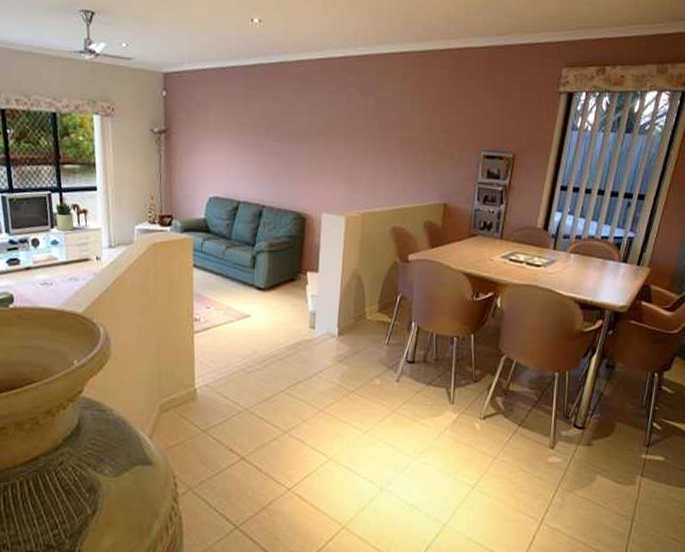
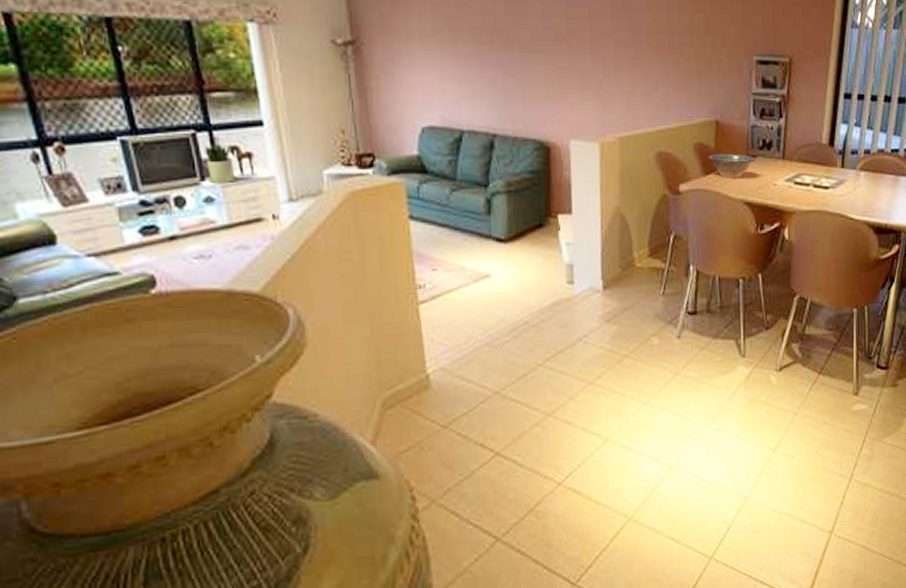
decorative bowl: none [435,231,476,253] -> present [707,153,756,178]

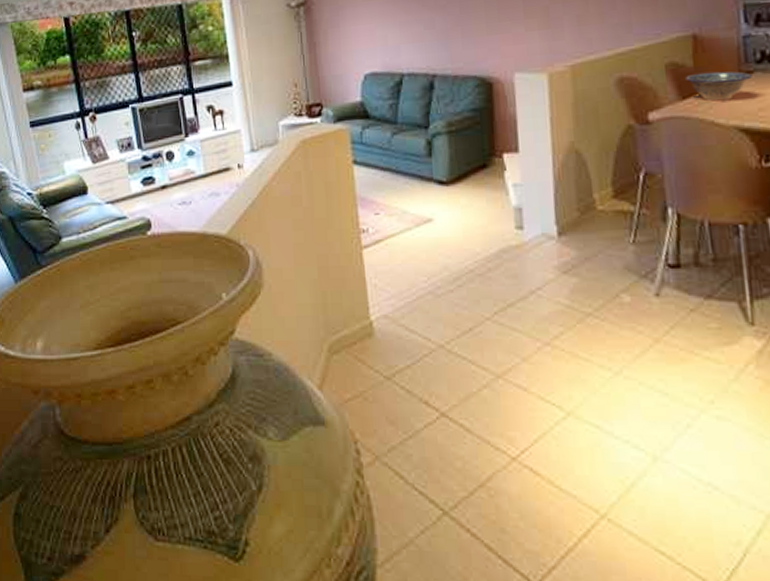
planter: present [205,142,238,184] -> none [189,103,212,140]

